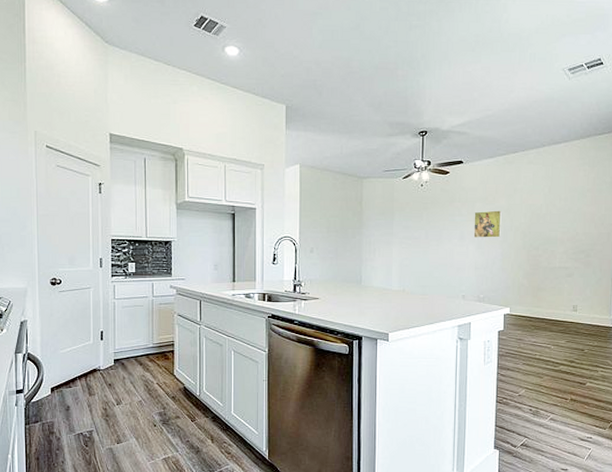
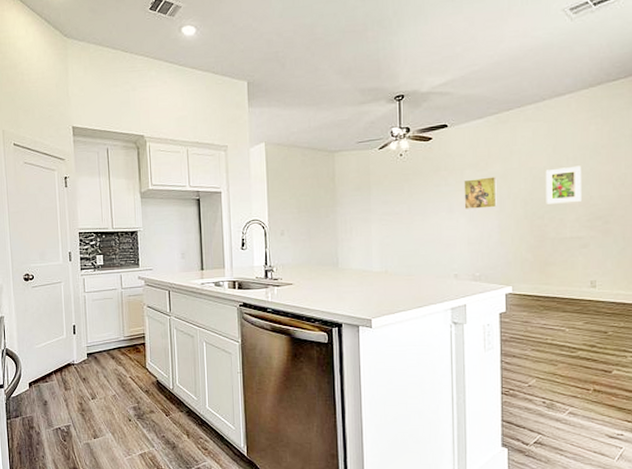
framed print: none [541,205,570,238] -> present [545,165,581,204]

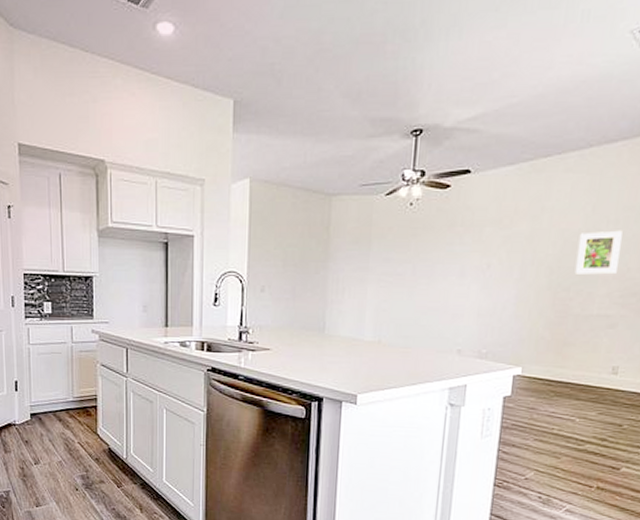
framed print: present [464,176,497,209] -> none [478,237,521,275]

